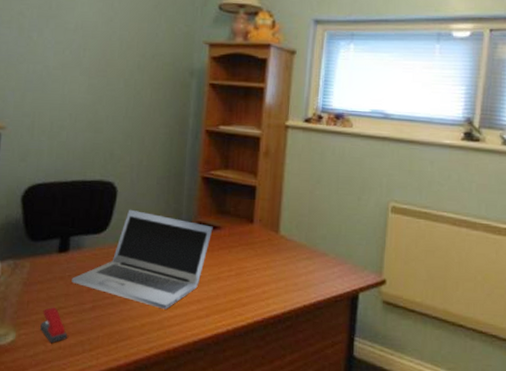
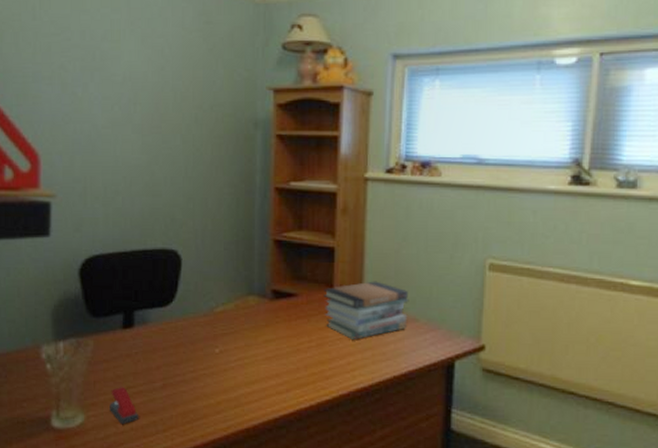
laptop: present [71,209,213,310] -> none [139,279,289,386]
book stack: none [244,218,320,270] -> present [324,281,409,340]

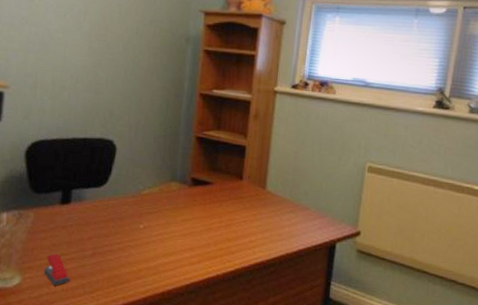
book stack: present [324,281,409,340] -> none [234,175,303,222]

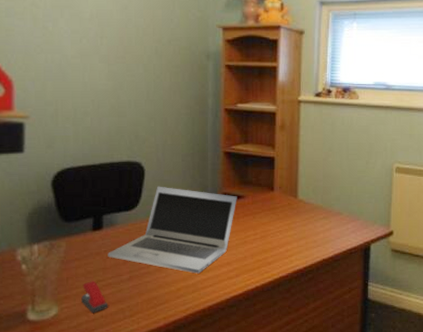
laptop: none [73,165,206,256] -> present [108,186,237,274]

